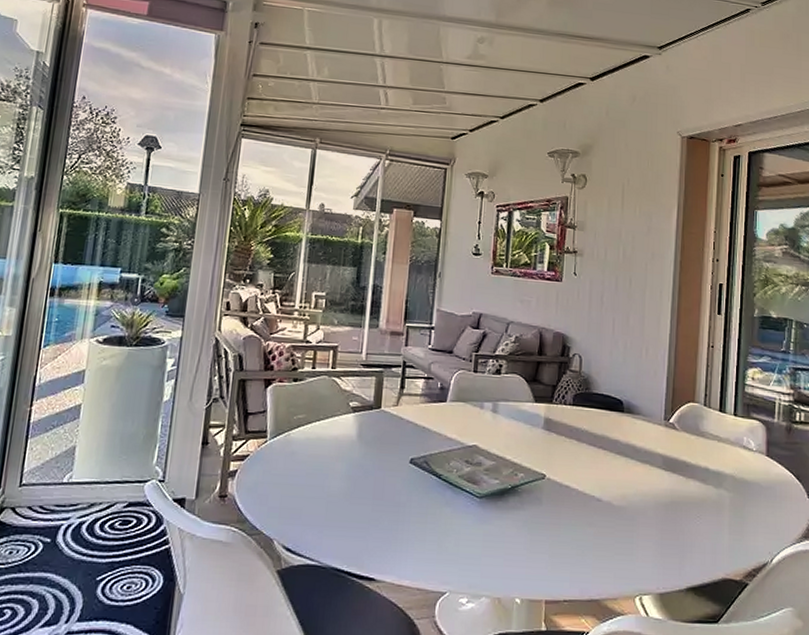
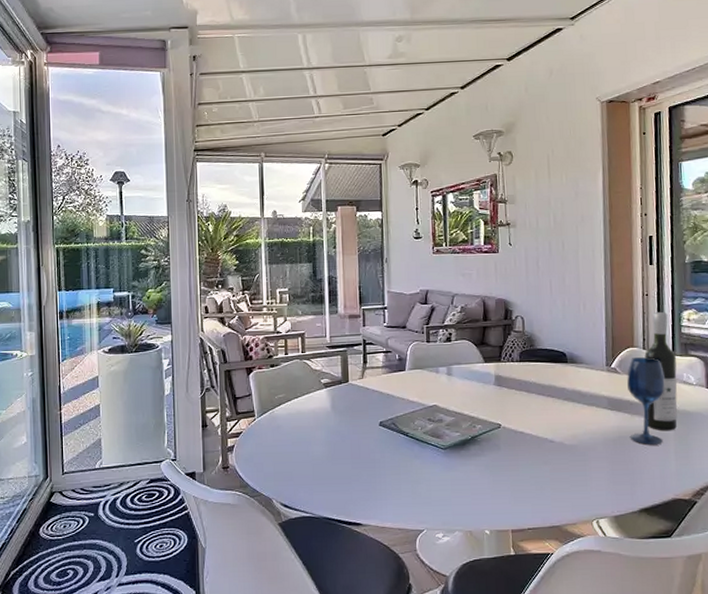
wineglass: none [683,414,724,515] -> present [627,357,665,446]
bottle: none [703,365,738,501] -> present [644,311,678,431]

